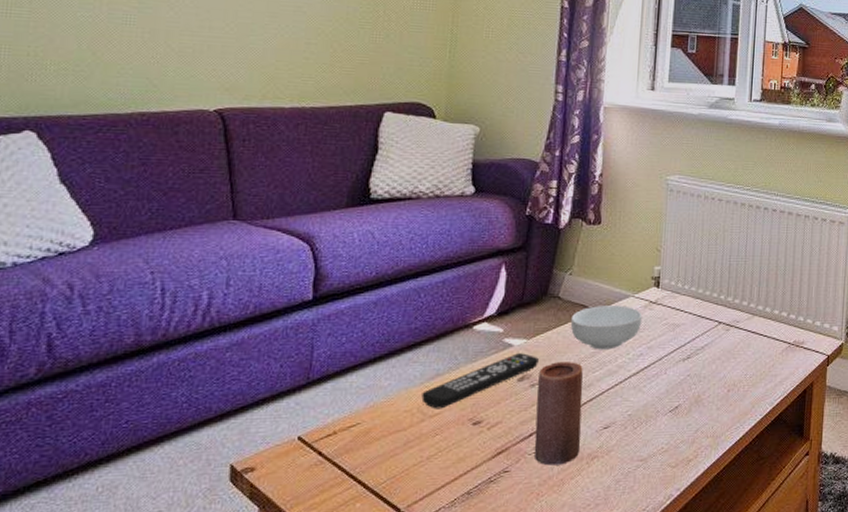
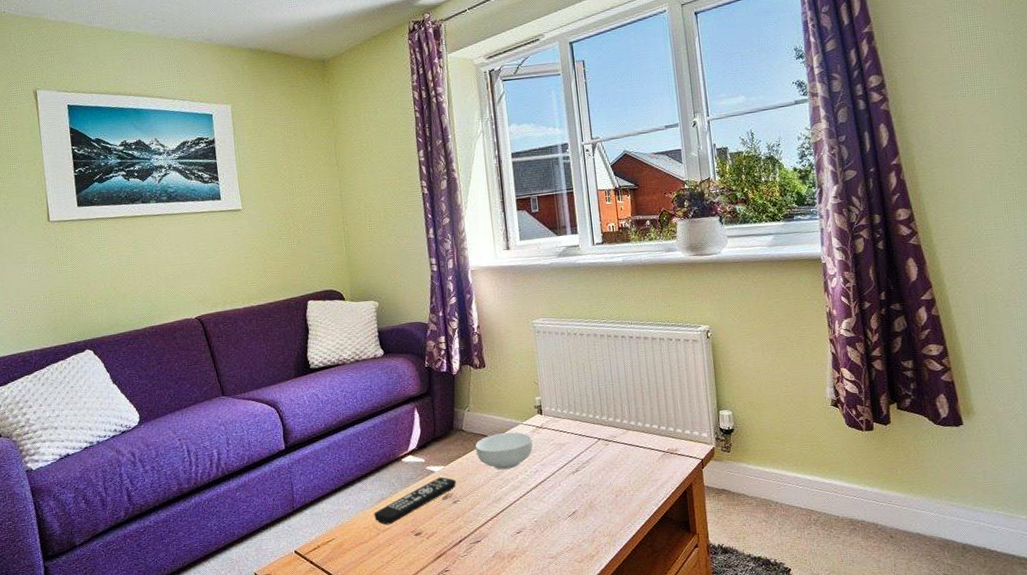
candle: present [534,362,583,466] -> none [458,481,501,565]

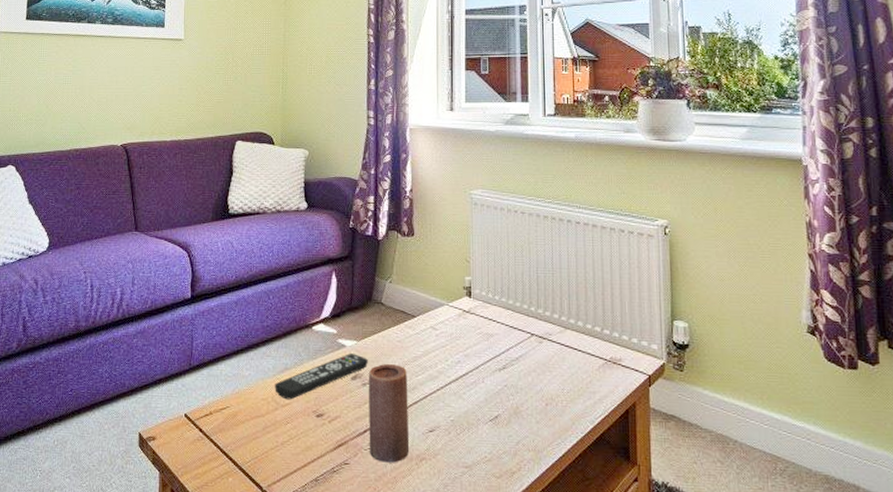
candle: none [458,481,501,565] -> present [369,364,410,463]
cereal bowl: present [475,432,533,470] -> none [393,312,458,355]

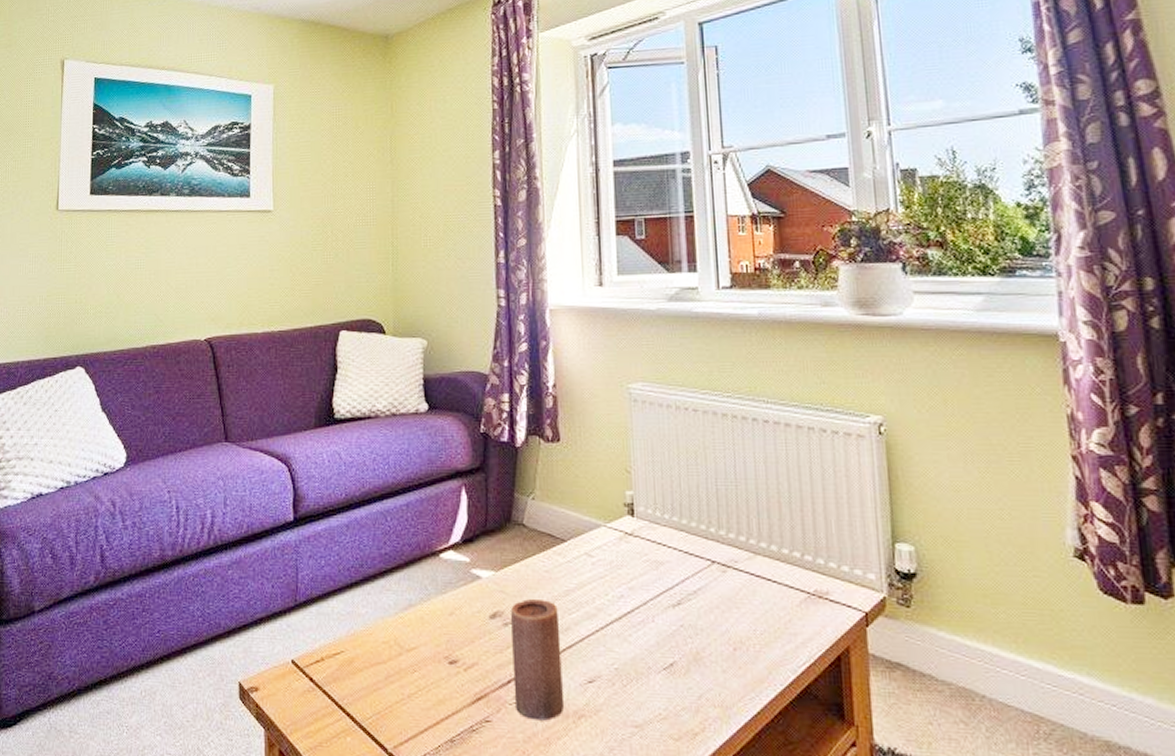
remote control: present [275,354,368,400] -> none [397,587,509,643]

